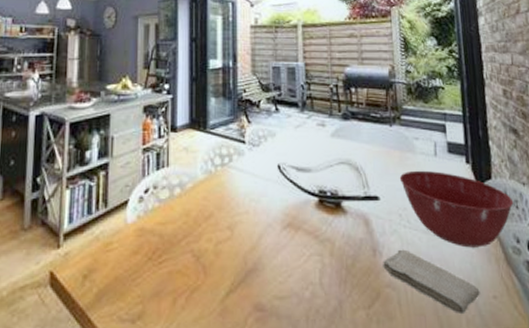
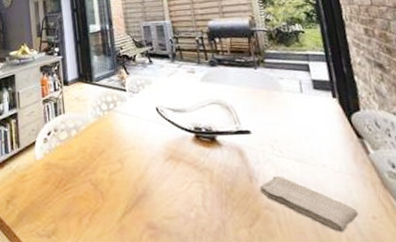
mixing bowl: present [399,170,514,248] -> none [268,106,386,173]

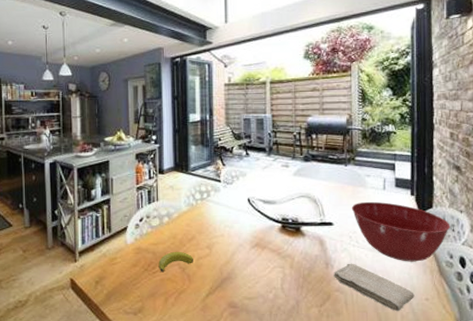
banana: none [69,166,105,190] -> present [158,251,193,273]
mixing bowl: none [268,106,386,173] -> present [351,201,451,262]

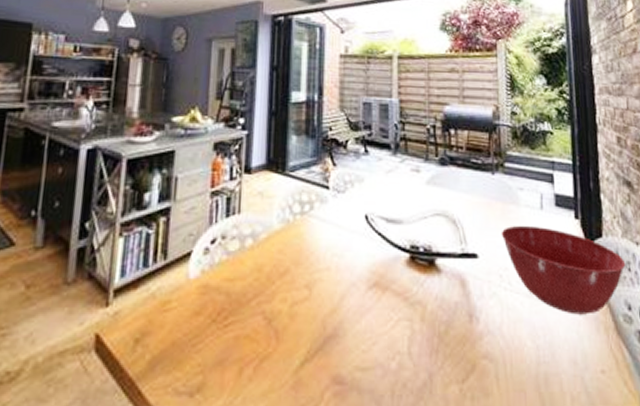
banana: present [158,251,193,273] -> none [233,291,285,326]
washcloth: present [334,263,415,311] -> none [480,315,587,390]

